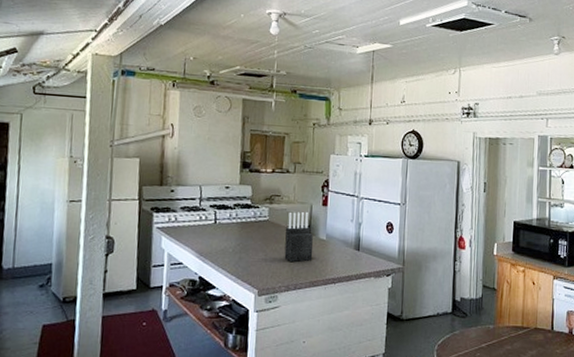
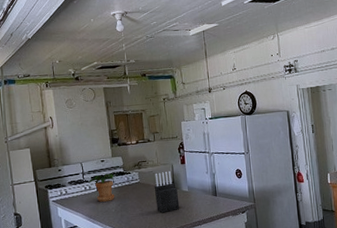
potted plant: none [205,204,239,238] -> present [88,173,115,202]

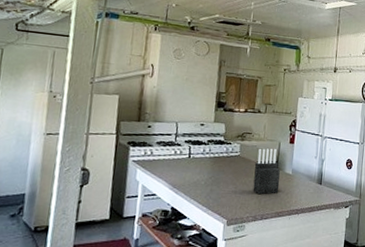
potted plant: present [88,173,115,202] -> none [180,140,212,172]

